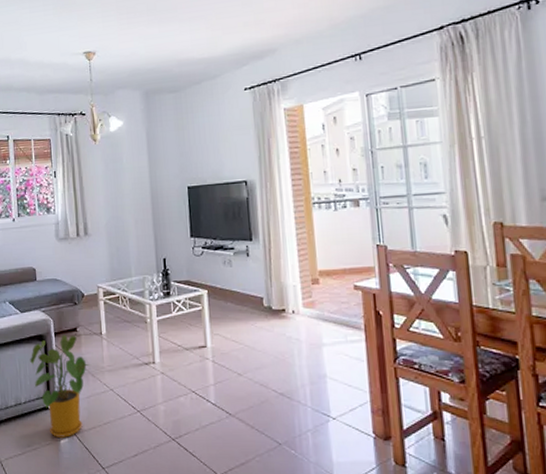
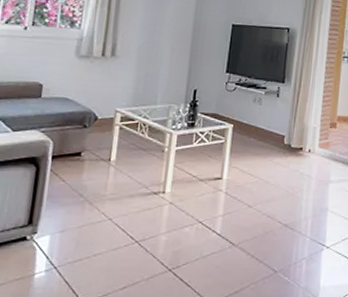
house plant: present [30,335,91,438] -> none [12,159,90,271]

